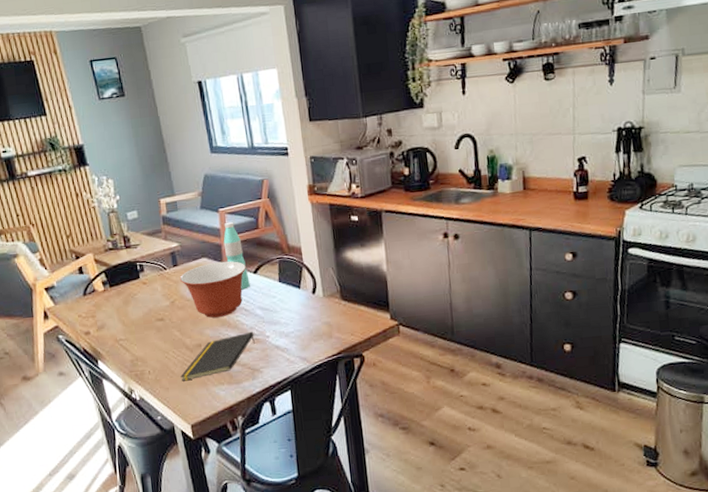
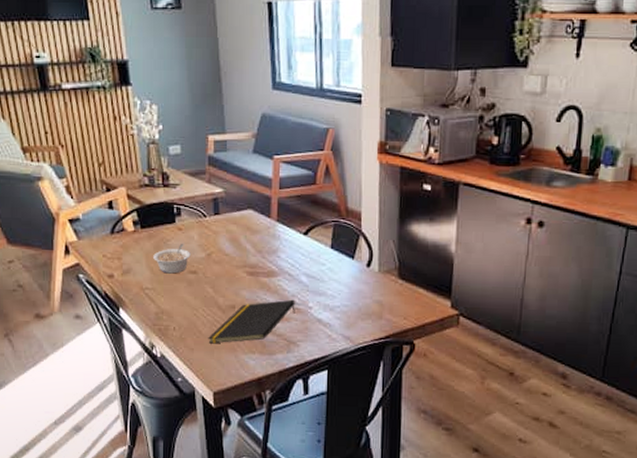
legume: none [123,295,157,324] -> present [153,243,191,274]
mixing bowl: present [179,261,246,318] -> none [219,216,296,278]
water bottle: present [223,221,250,290] -> none [274,172,298,252]

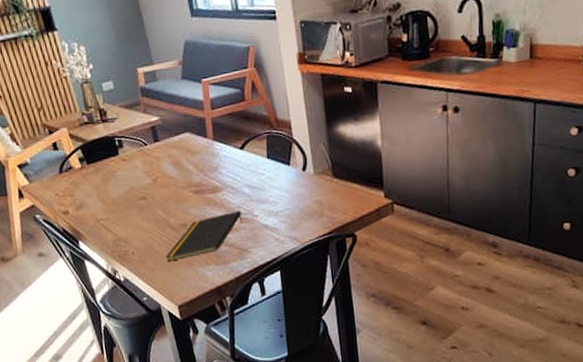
legume: present [153,243,191,274] -> none [103,172,138,203]

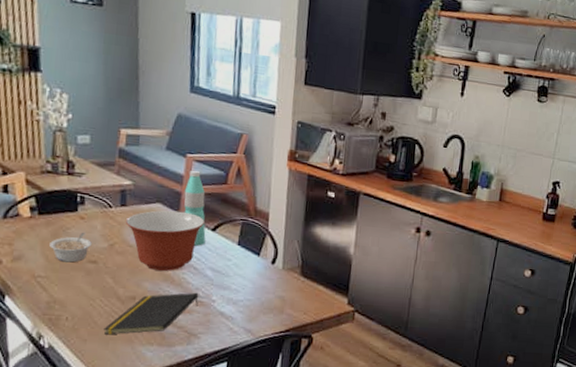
legume: none [103,172,138,203] -> present [49,232,92,263]
mixing bowl: none [161,136,232,196] -> present [125,210,205,271]
water bottle: none [207,93,237,167] -> present [184,170,206,246]

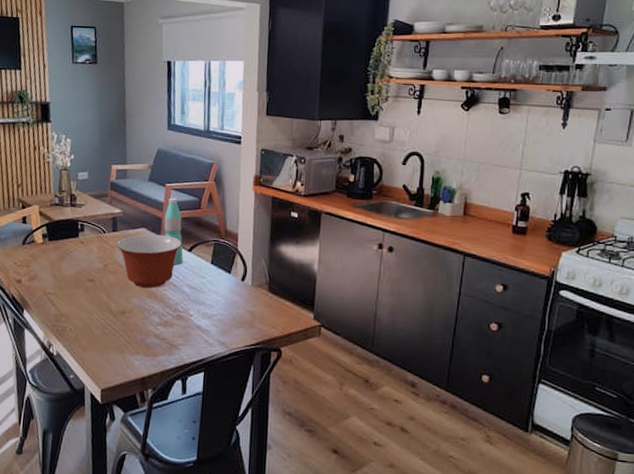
legume: present [49,232,92,263] -> none [57,254,90,281]
notepad: present [103,292,199,335] -> none [100,307,178,345]

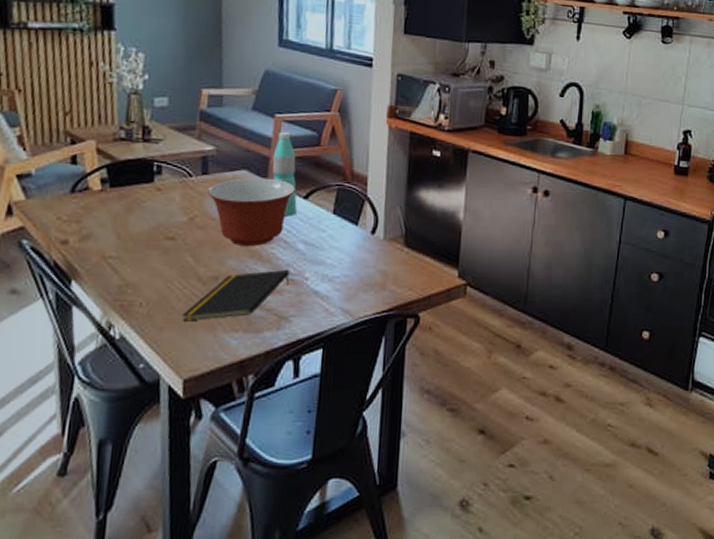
notepad: none [100,307,178,345] -> present [182,269,290,322]

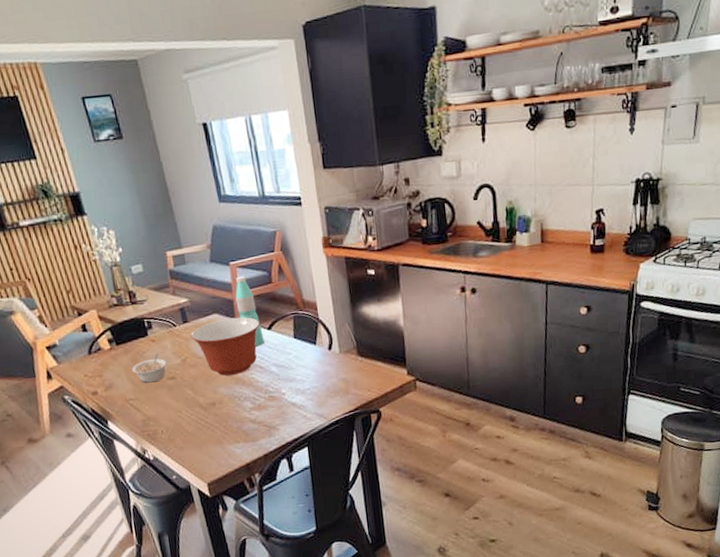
legume: none [122,205,170,240] -> present [132,353,167,383]
notepad: present [182,269,290,322] -> none [195,389,271,440]

